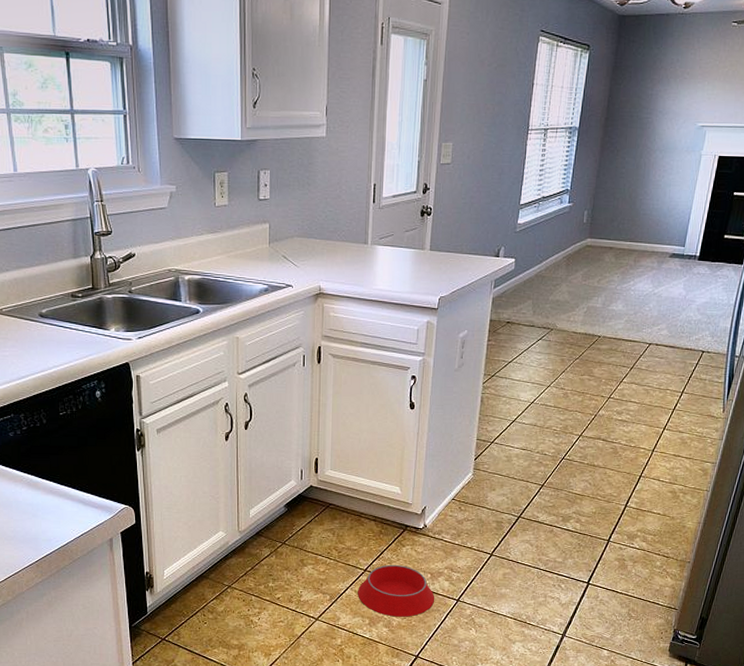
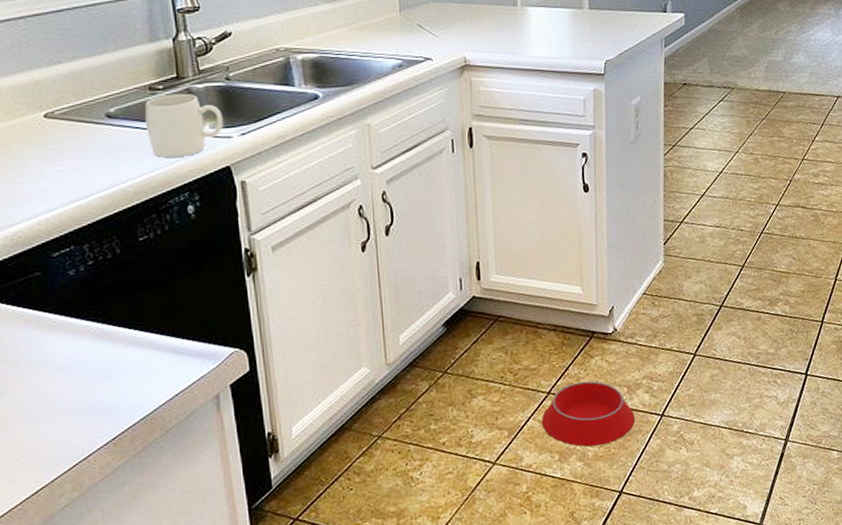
mug: none [67,301,125,353] -> present [144,93,223,159]

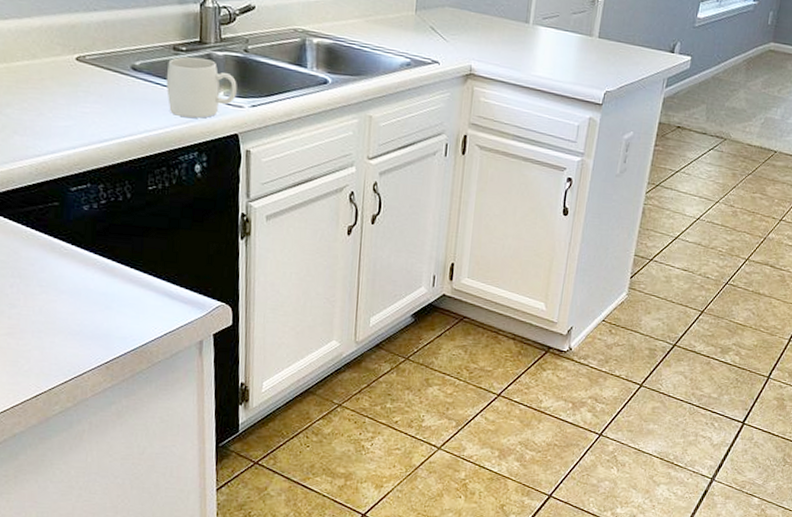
pet bowl: present [542,380,635,447] -> none [488,390,575,451]

